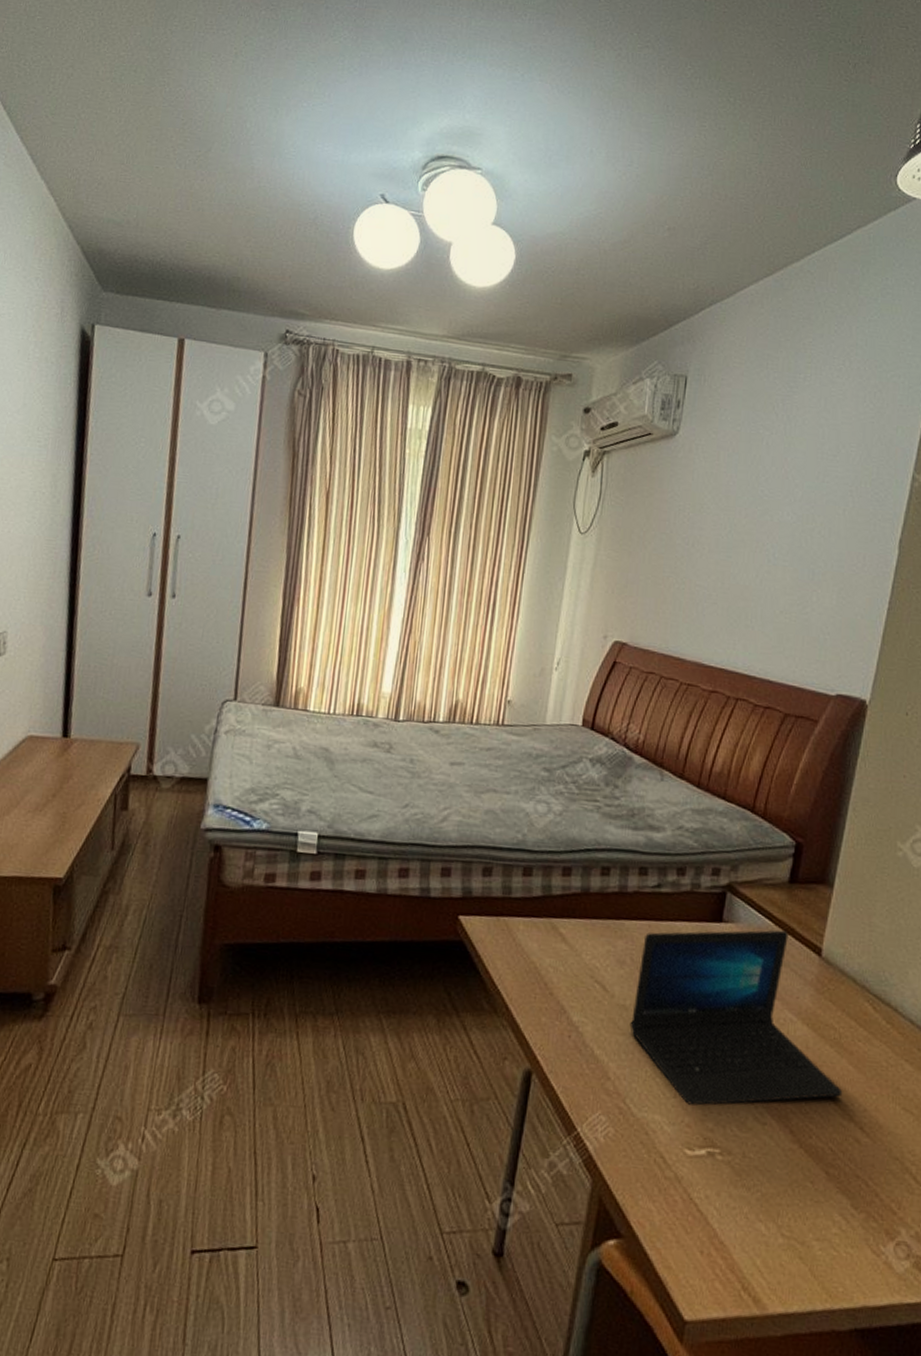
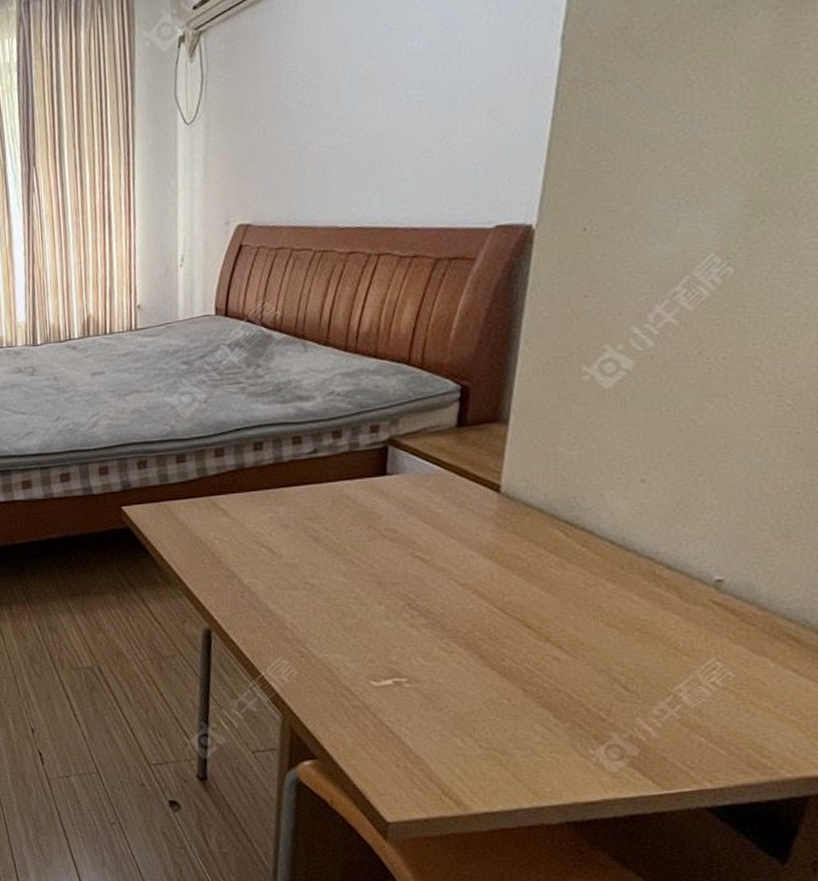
laptop: present [629,930,843,1106] -> none [301,473,536,643]

